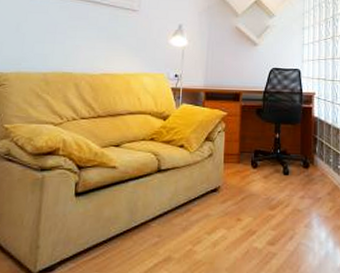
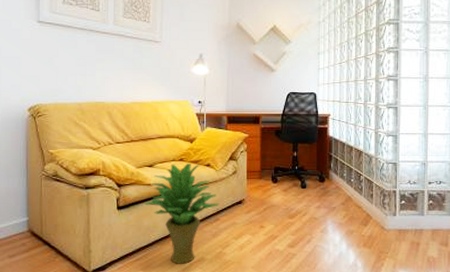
potted plant: none [106,143,192,264] -> present [143,163,220,264]

